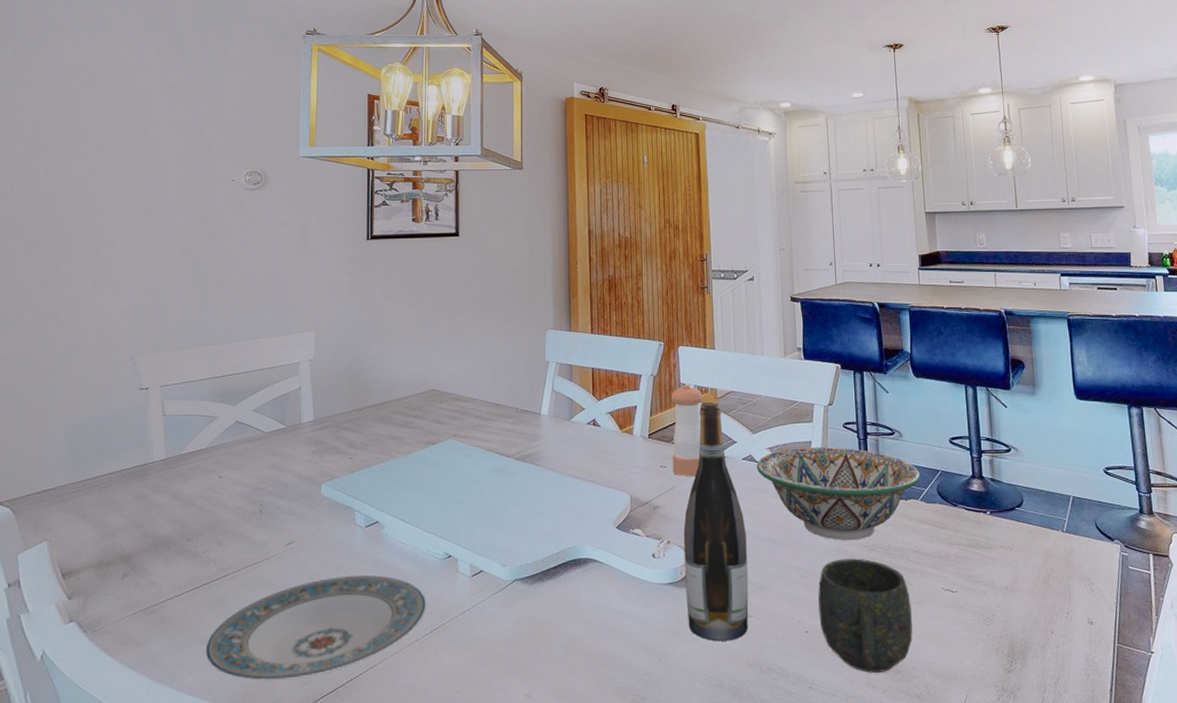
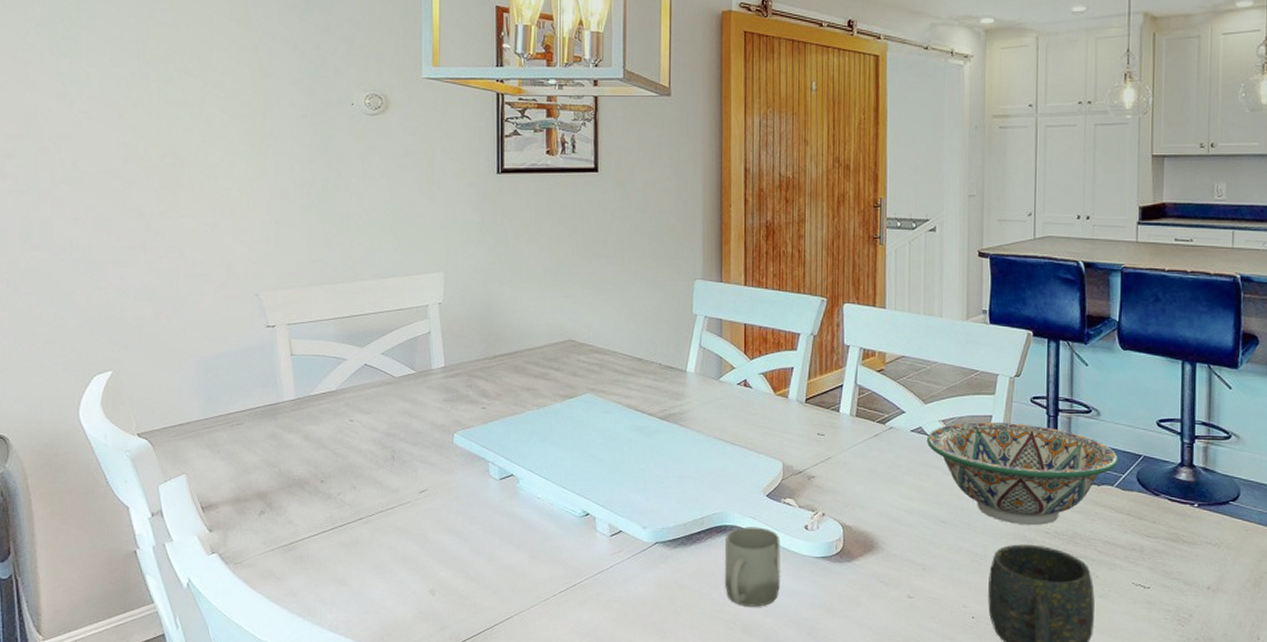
plate: present [205,575,427,681] -> none [343,527,564,624]
cup: none [580,558,631,637] -> present [725,527,780,607]
pepper shaker: present [670,384,704,477] -> none [831,345,870,447]
wine bottle: present [683,402,749,642] -> none [839,367,911,621]

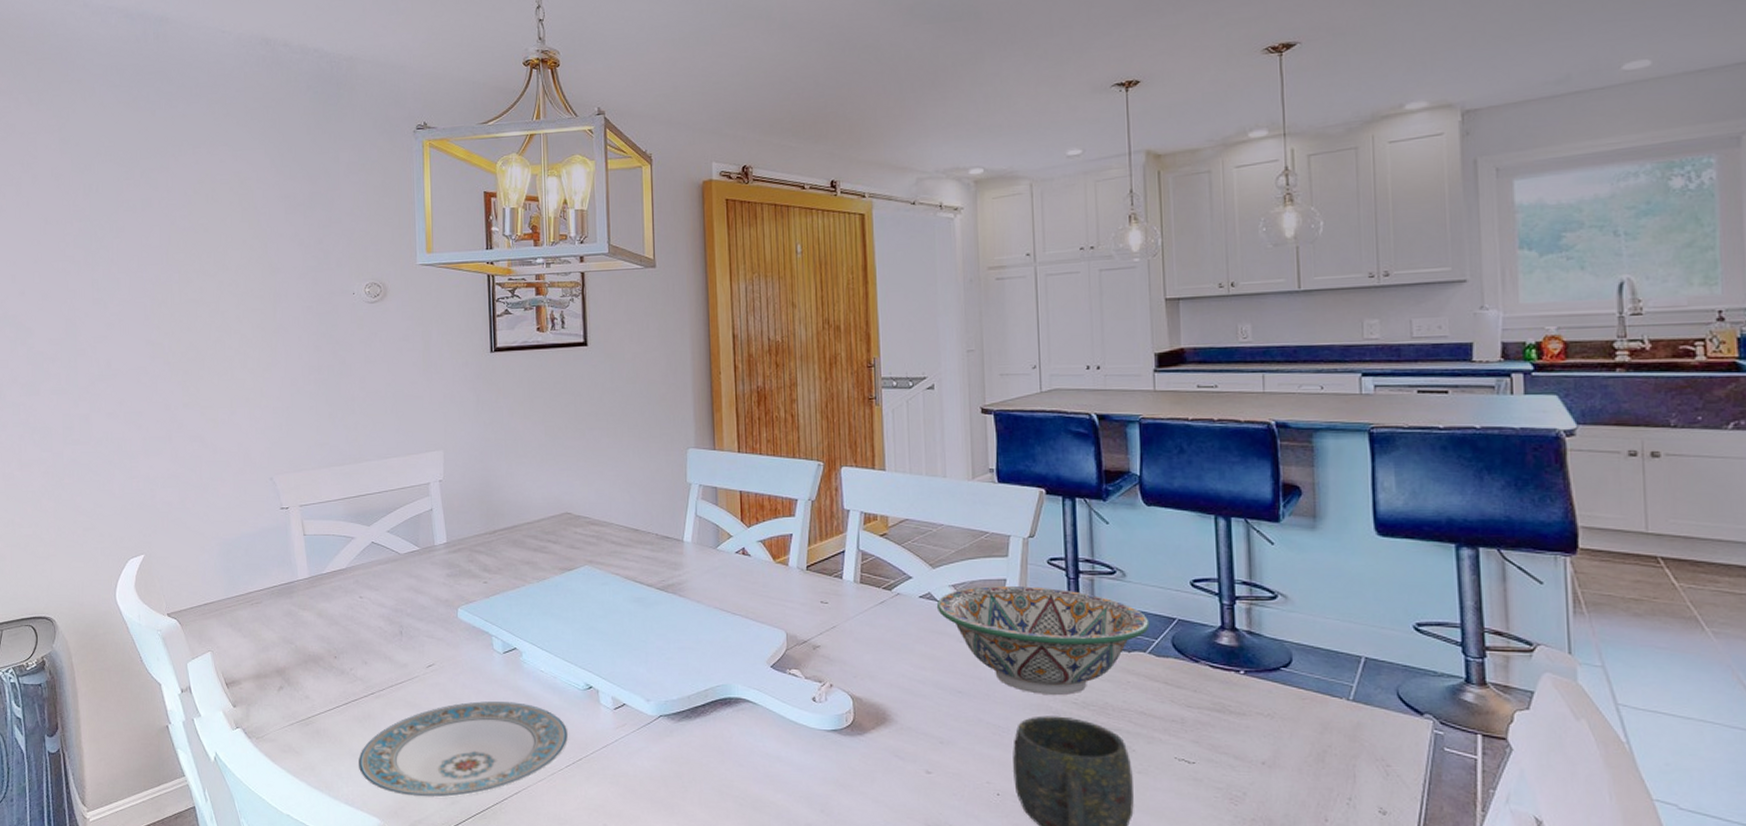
plate: none [343,527,564,624] -> present [357,701,569,798]
cup: present [725,527,780,607] -> none [731,699,789,782]

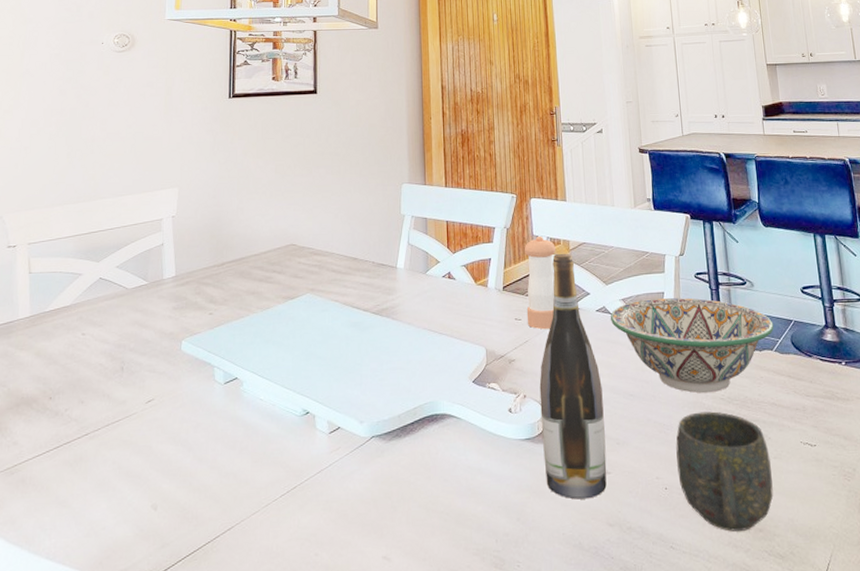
plate: present [357,701,569,798] -> none [64,433,285,544]
pepper shaker: none [832,510,872,615] -> present [524,236,557,330]
wine bottle: none [848,532,927,798] -> present [539,254,607,500]

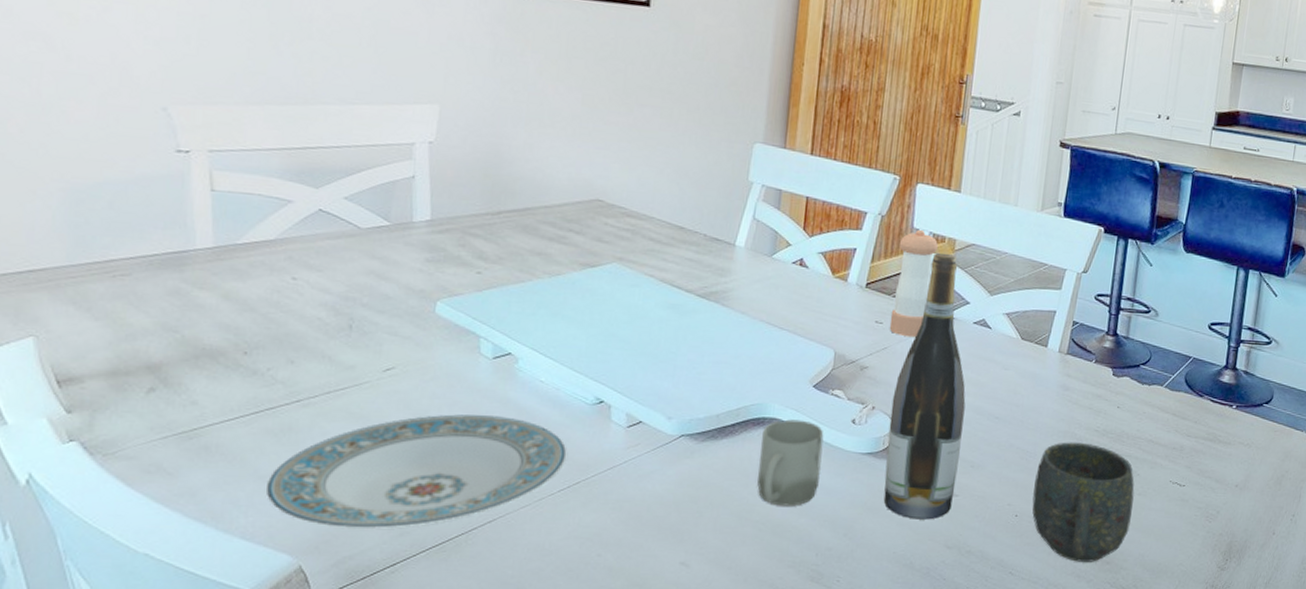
plate: none [64,433,285,544] -> present [265,414,567,529]
cup: none [437,413,489,496] -> present [757,419,824,506]
decorative bowl: present [611,298,774,394] -> none [989,316,1170,424]

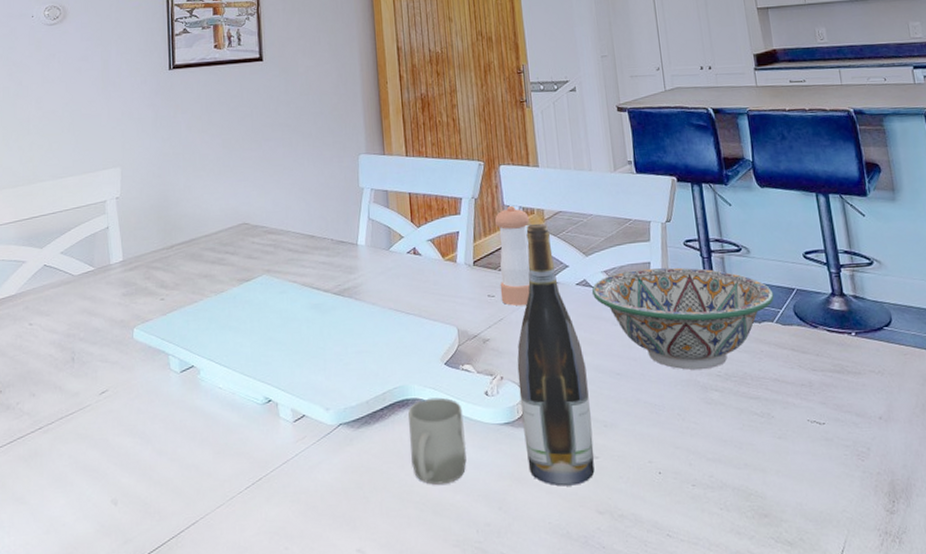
plate: present [265,414,567,529] -> none [21,423,248,541]
decorative bowl: none [989,316,1170,424] -> present [592,267,774,370]
mug: present [1032,442,1135,562] -> none [669,389,779,518]

